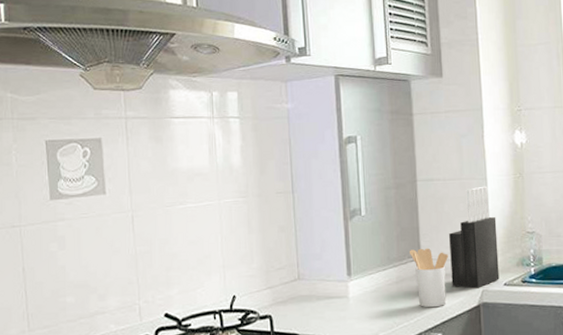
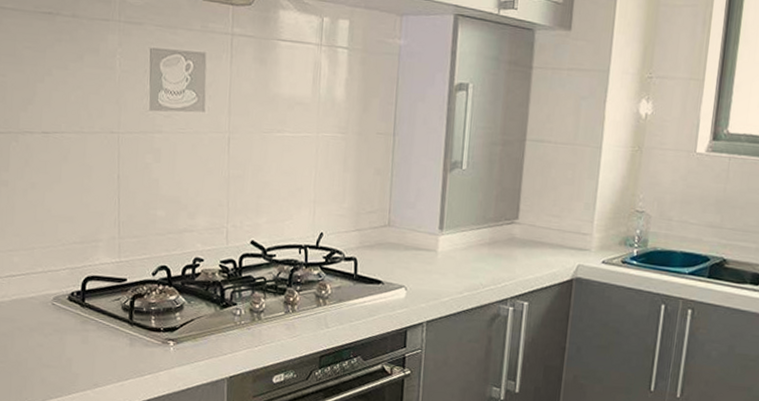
utensil holder: present [410,248,449,308] -> none [507,211,548,275]
knife block: present [449,186,500,288] -> none [546,155,605,262]

